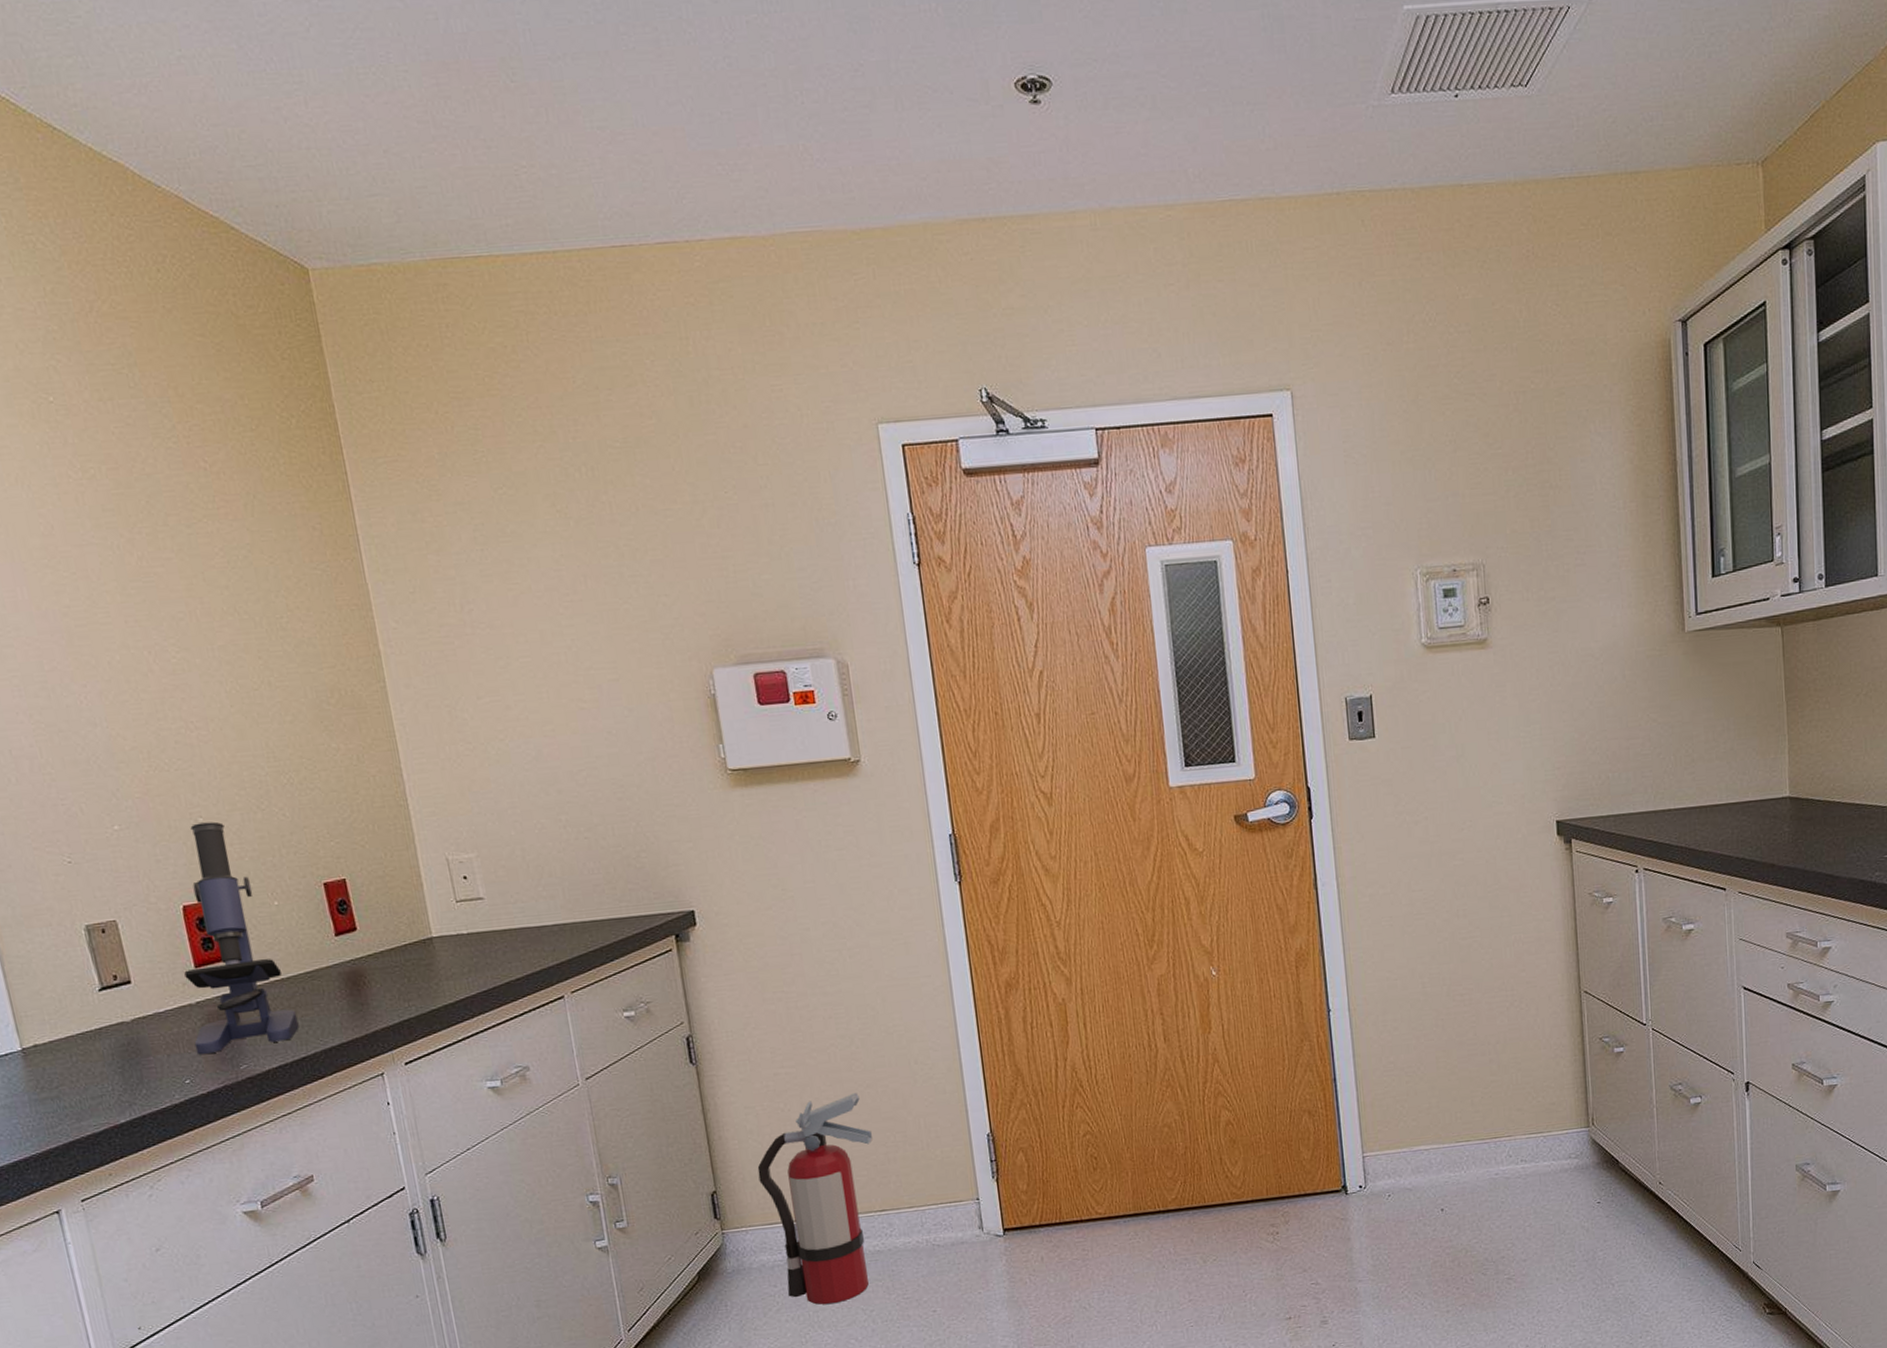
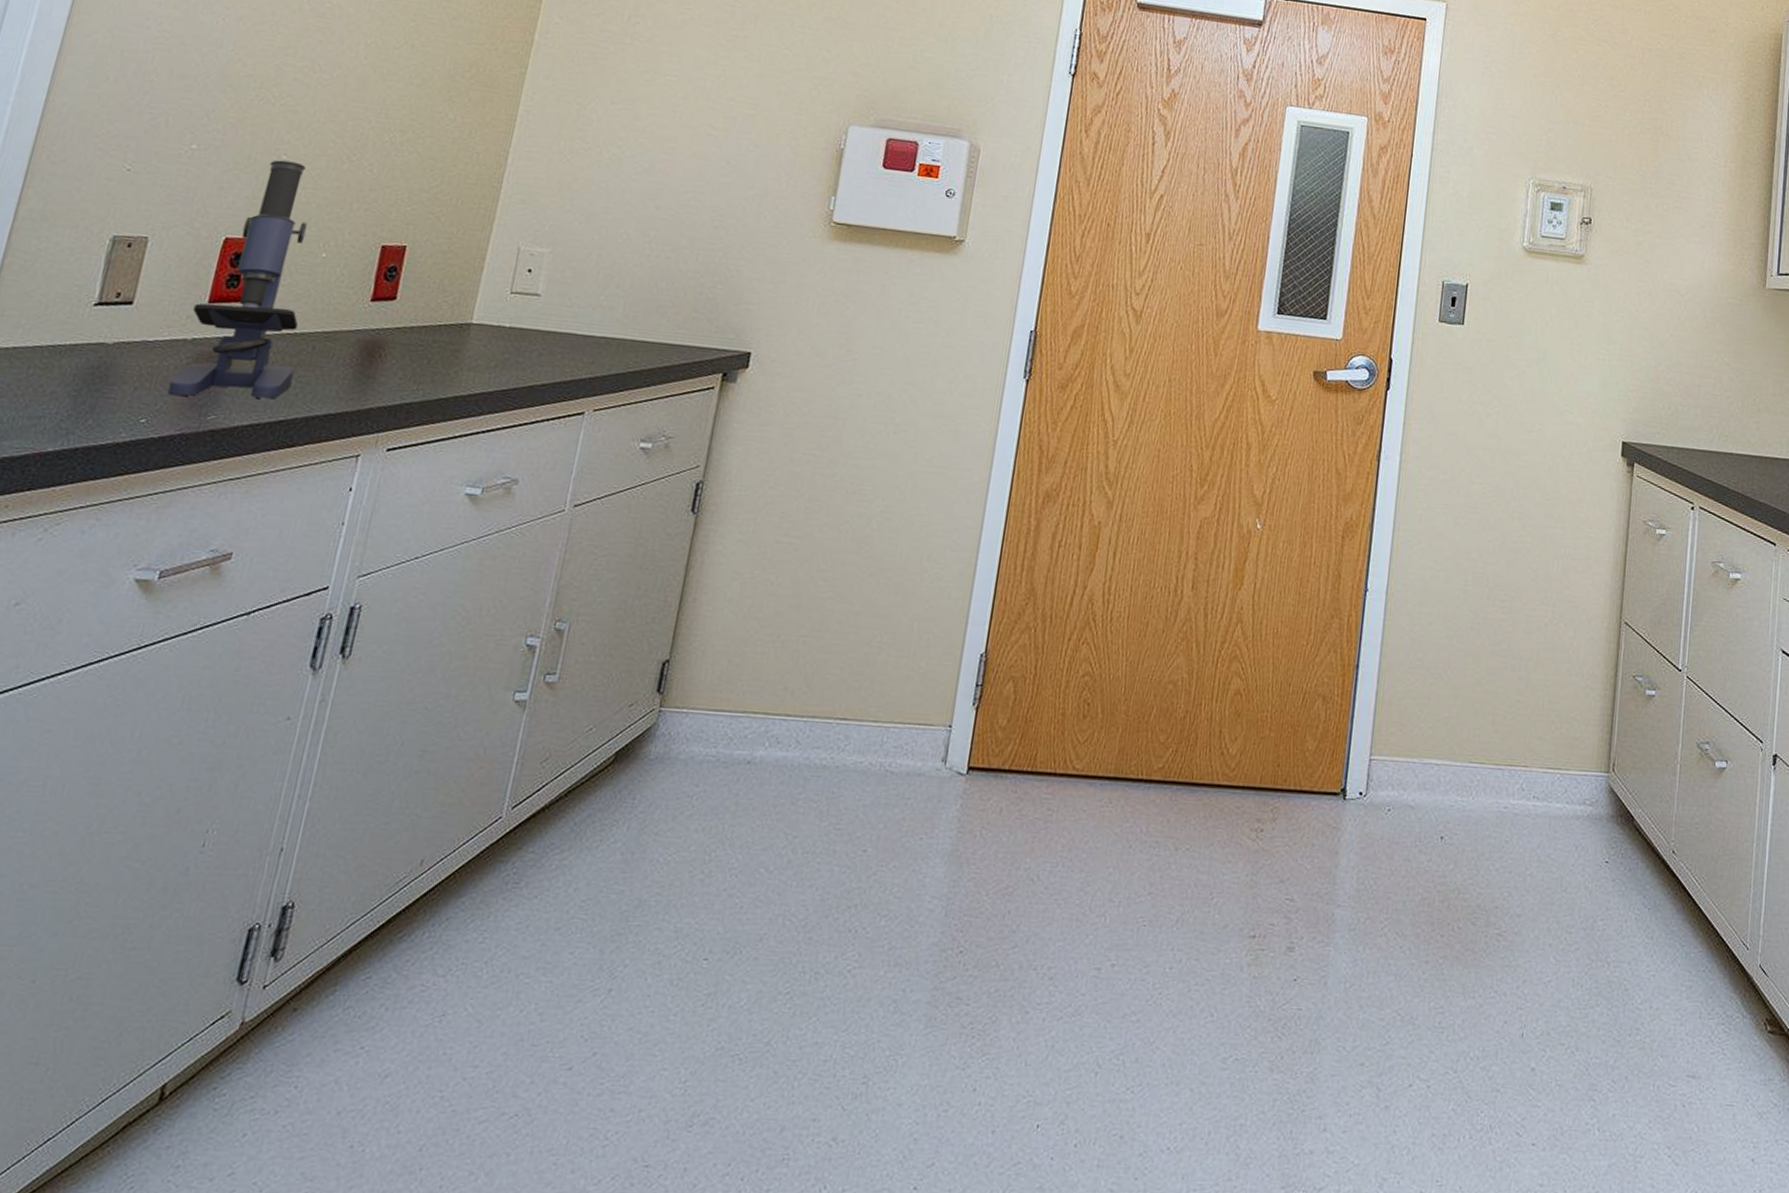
fire extinguisher: present [757,1093,873,1305] -> none [708,578,859,819]

